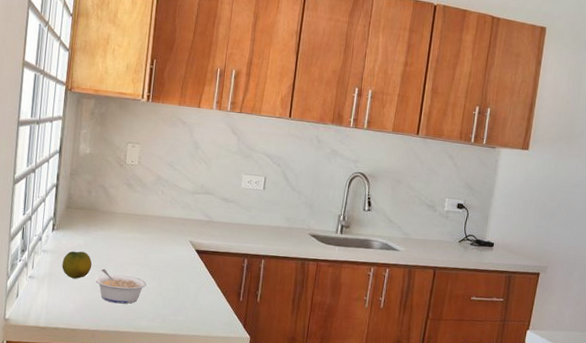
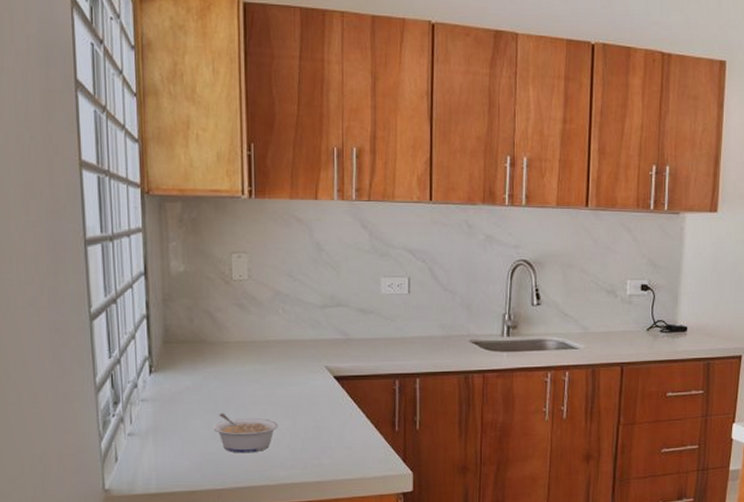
fruit: present [62,251,92,279] -> none [168,395,207,429]

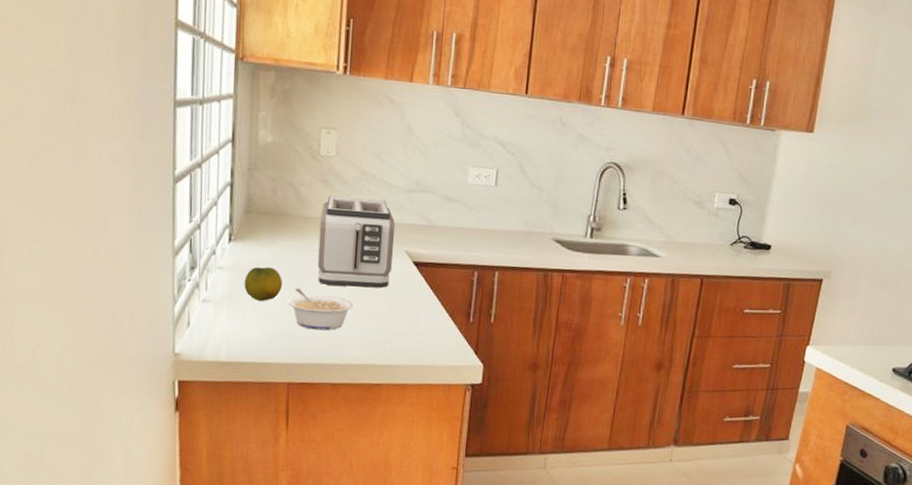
fruit: none [168,395,207,429] -> present [244,266,283,301]
toaster: none [238,319,314,407] -> present [317,196,396,288]

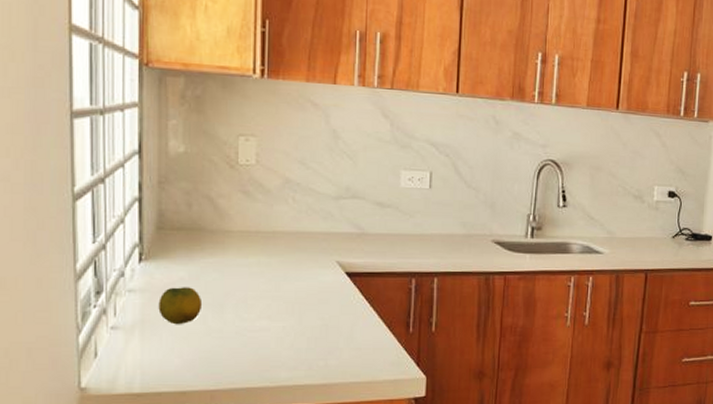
legume: present [287,288,354,331] -> none [208,307,282,352]
toaster: present [317,196,396,288] -> none [241,207,325,303]

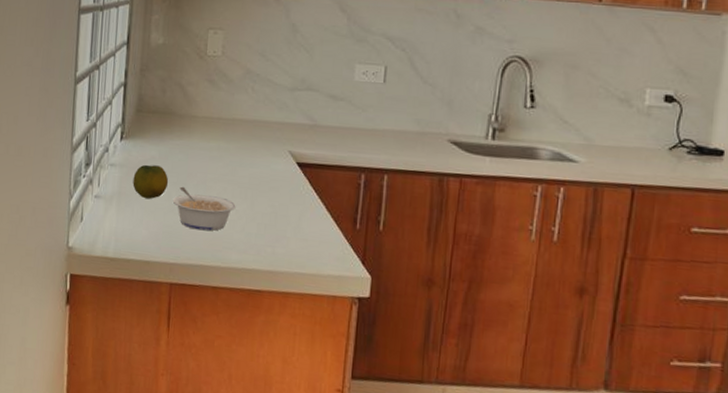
legume: none [208,307,282,352] -> present [172,186,236,231]

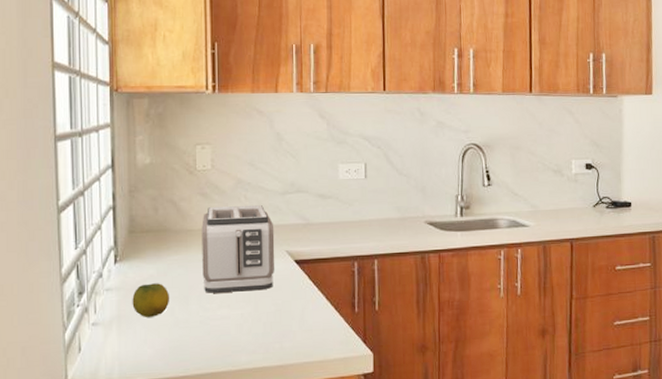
legume: present [172,186,236,231] -> none [176,299,241,340]
toaster: none [202,95,279,189] -> present [201,205,275,293]

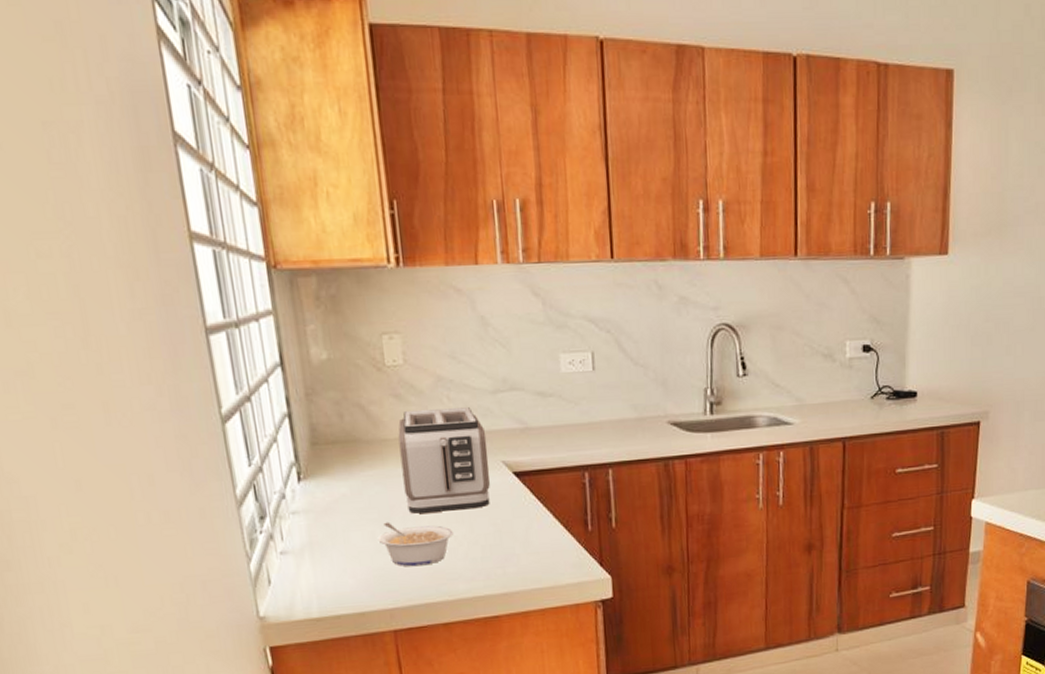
fruit: present [132,283,170,317] -> none [323,503,369,544]
legume: none [176,299,241,340] -> present [377,522,454,567]

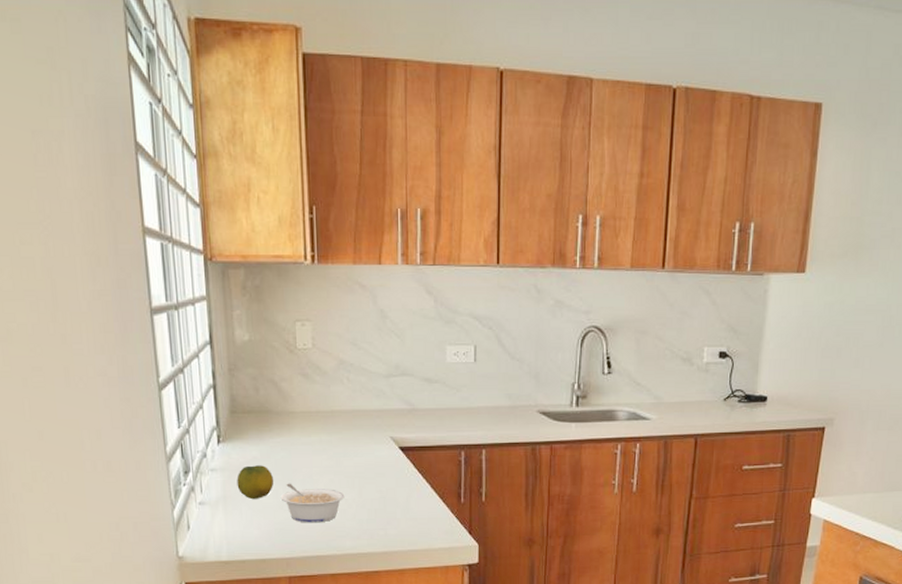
fruit: none [323,503,369,544] -> present [237,465,274,499]
toaster: present [398,407,490,514] -> none [303,388,379,477]

